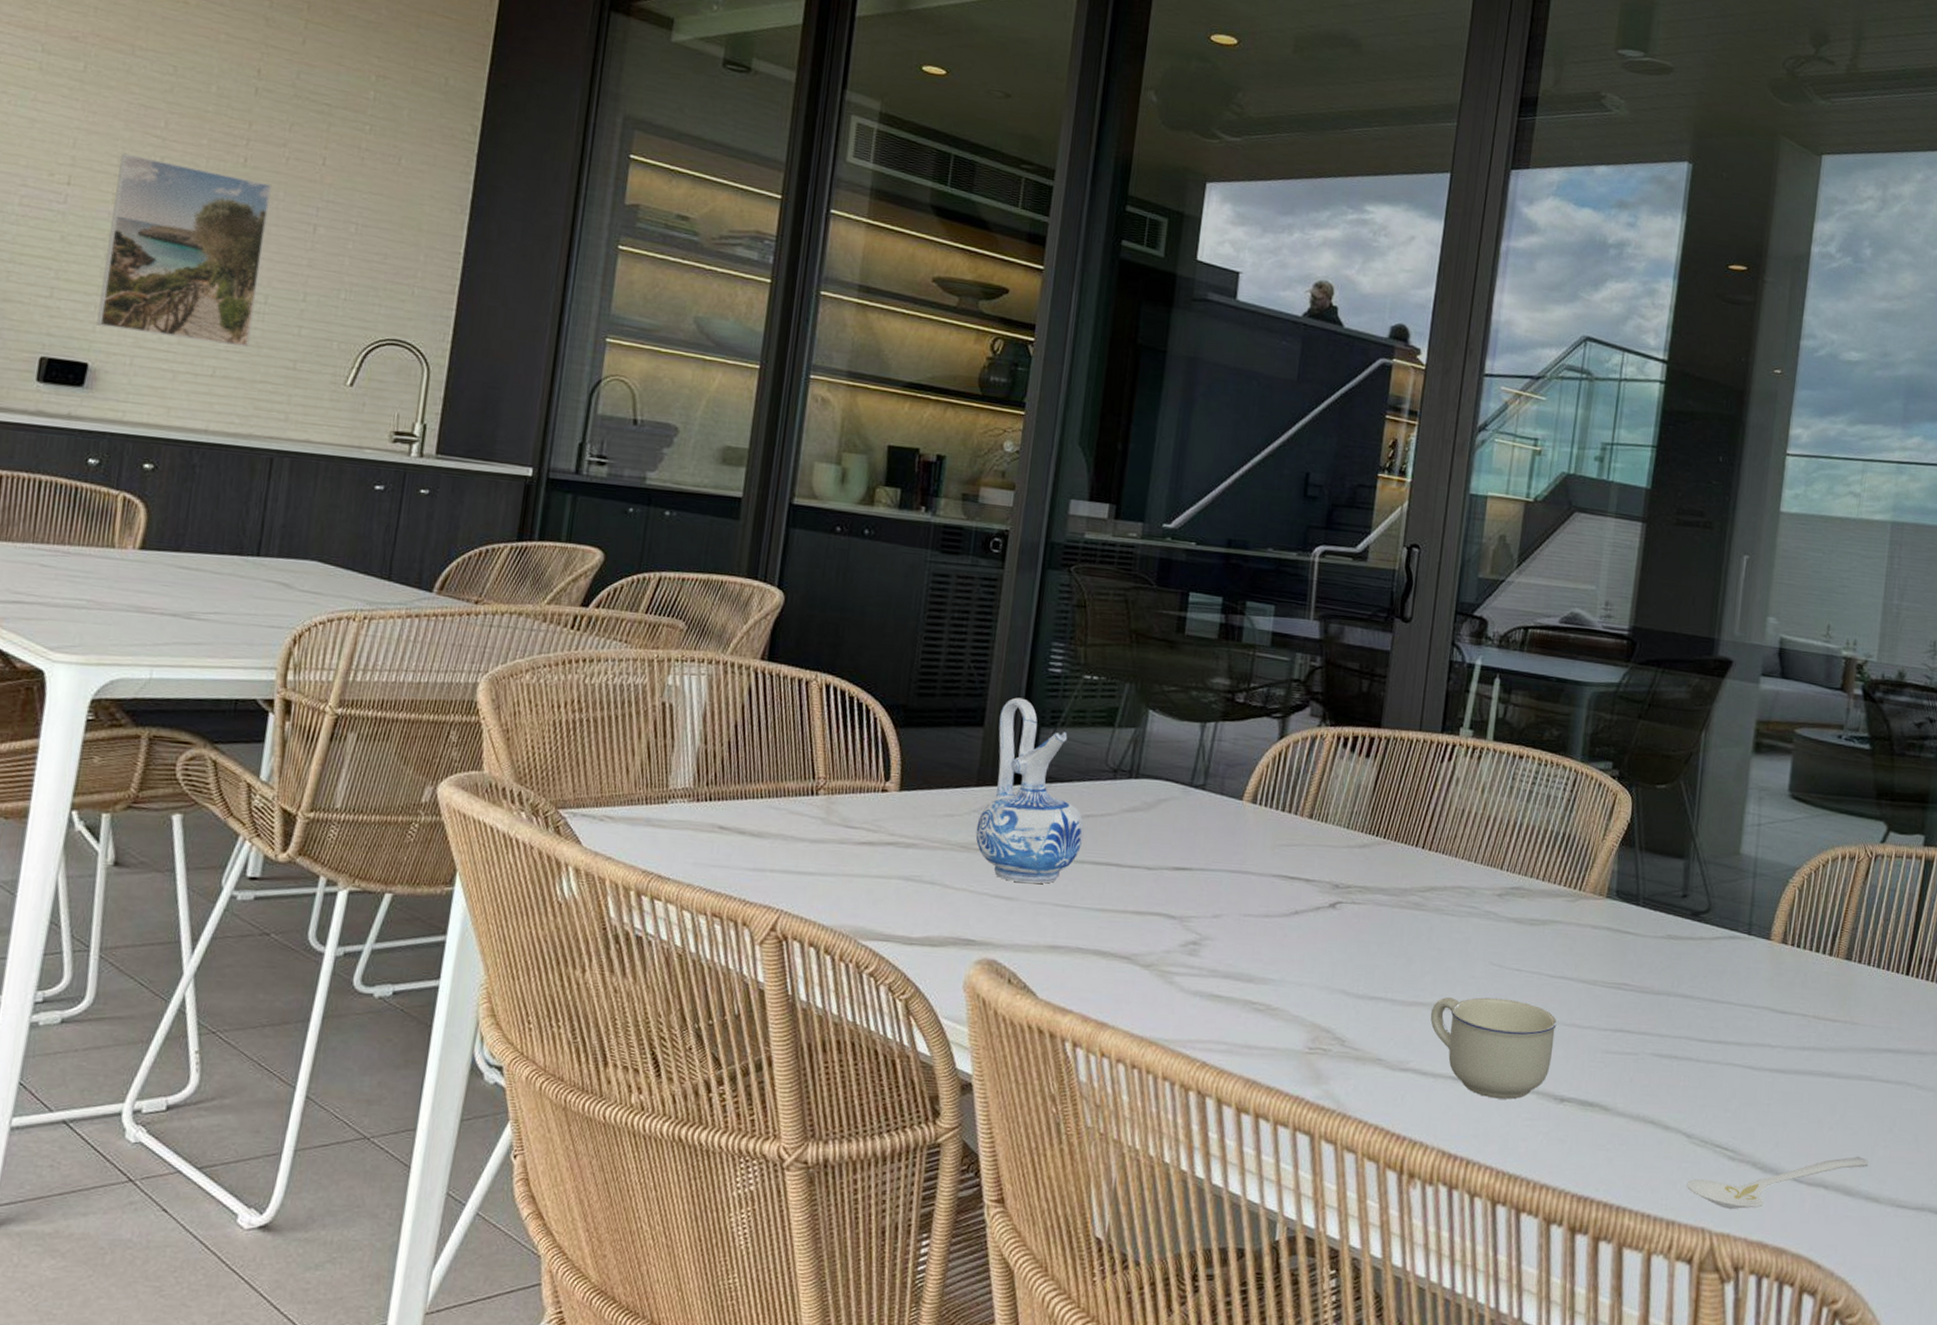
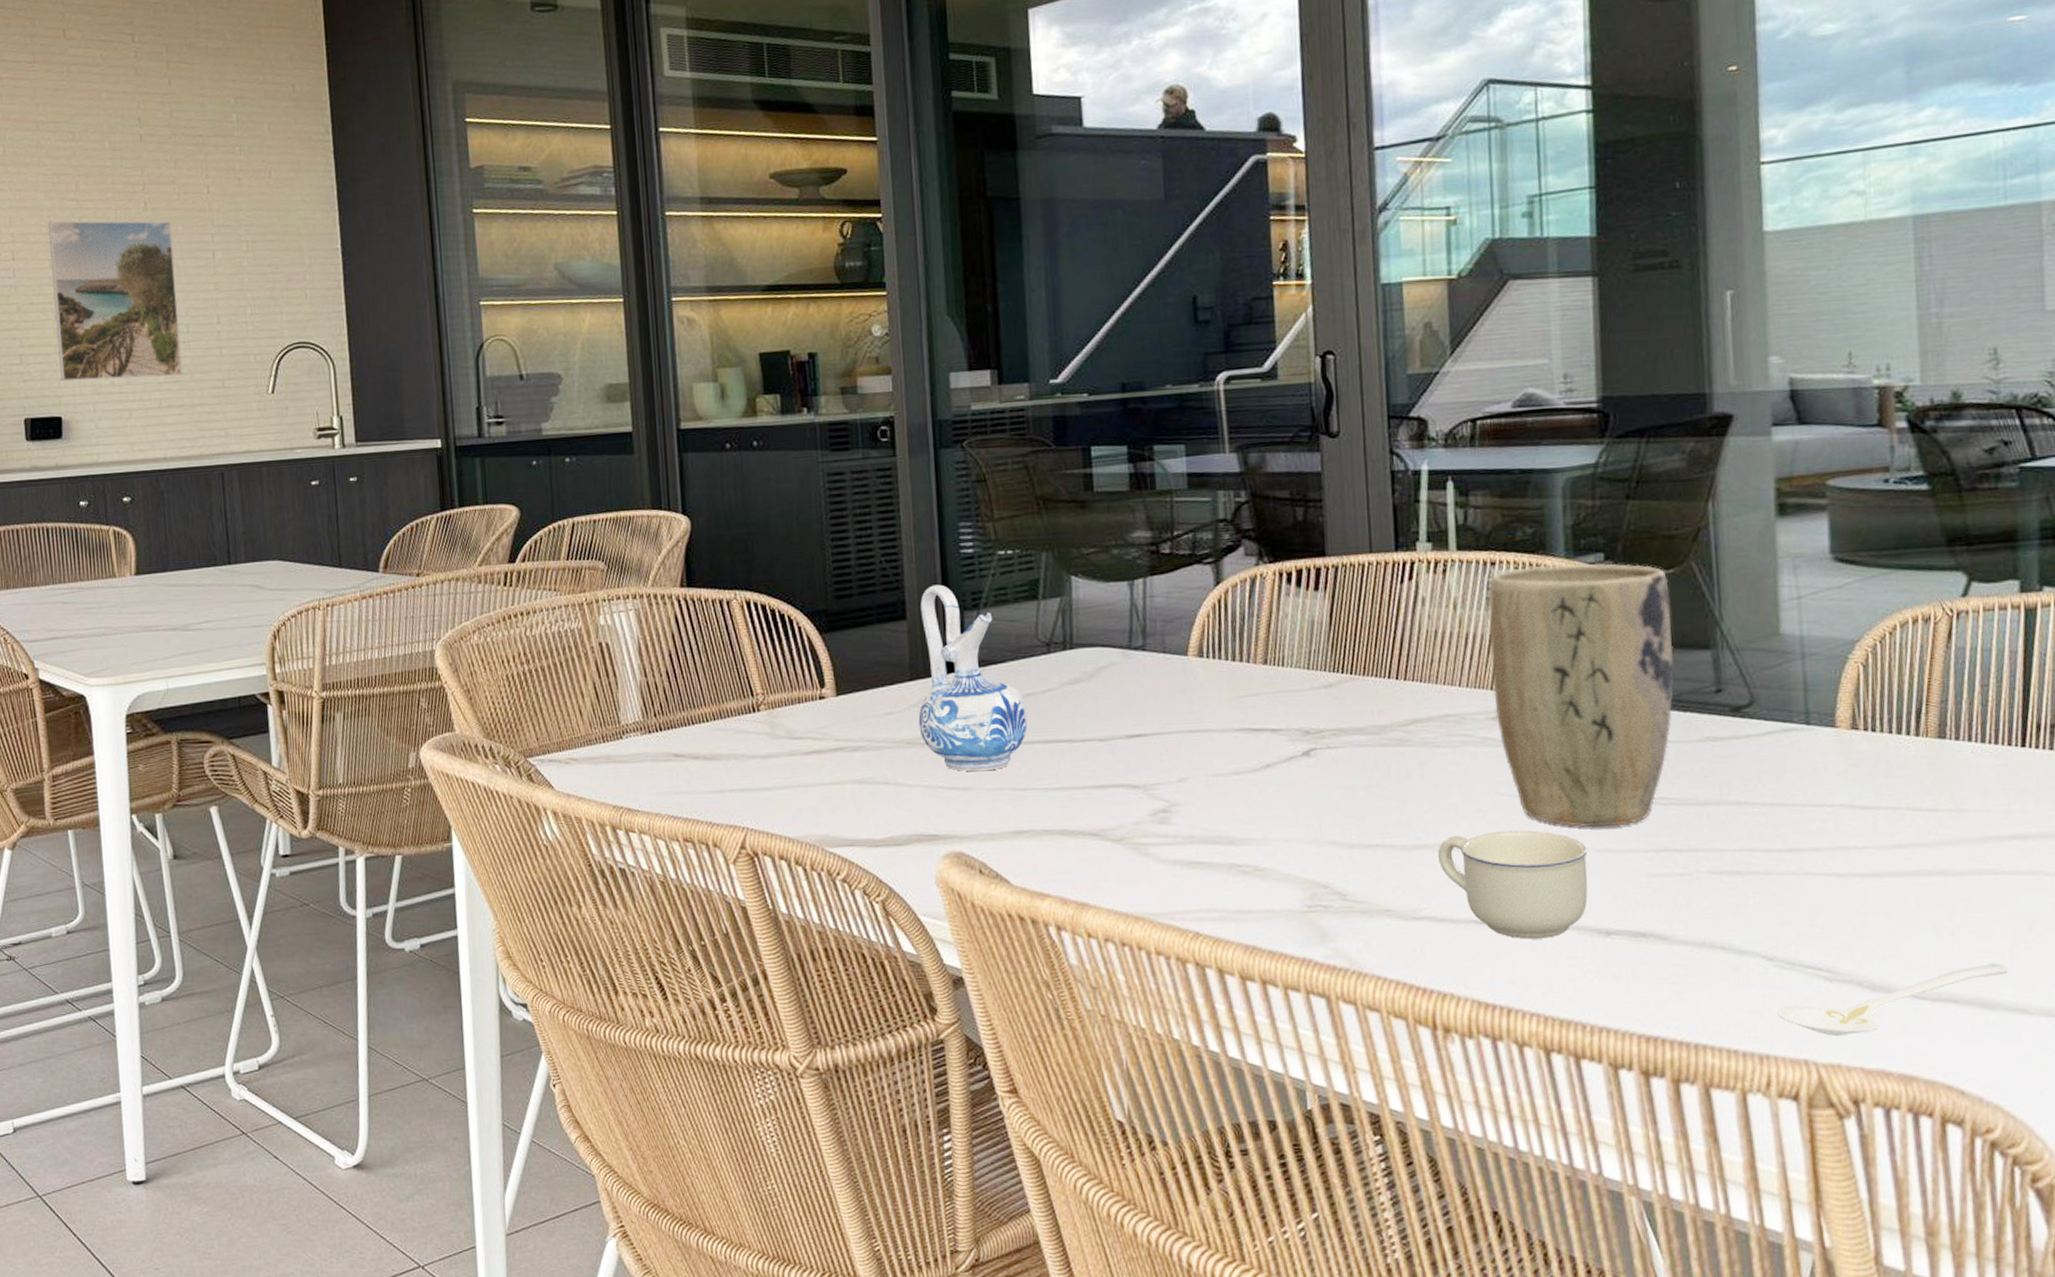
plant pot: none [1501,764,1660,1006] -> present [1489,563,1674,828]

